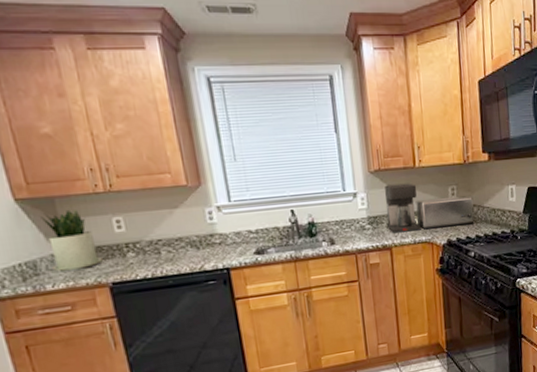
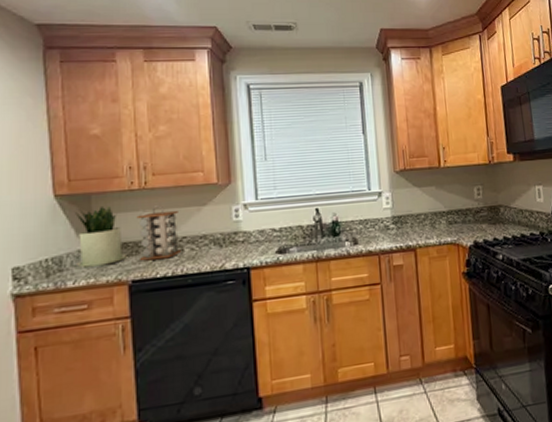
spice rack: none [106,208,160,264] -> present [136,205,182,262]
coffee maker: present [385,183,421,234] -> none [410,182,447,234]
toaster: present [416,195,475,230] -> none [441,195,502,231]

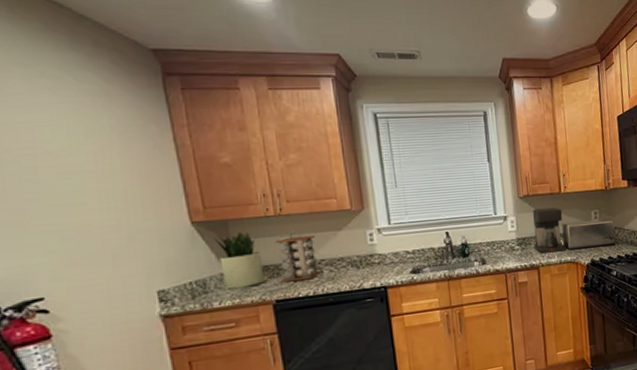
coffee maker: none [410,182,447,234] -> present [533,207,567,254]
toaster: none [441,195,502,231] -> present [561,218,616,251]

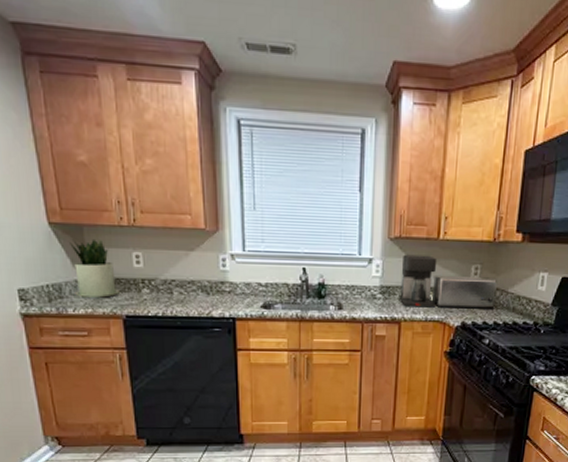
spice rack: present [274,230,322,283] -> none [127,245,172,299]

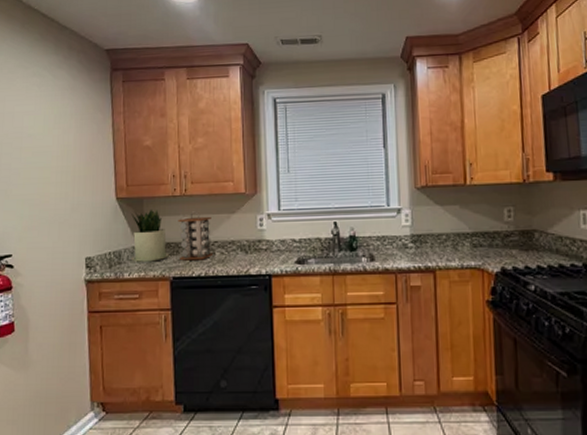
spice rack: none [127,245,172,299] -> present [178,211,214,261]
coffee maker: present [398,254,437,308] -> none [431,201,470,255]
toaster: present [431,275,498,309] -> none [464,218,536,254]

